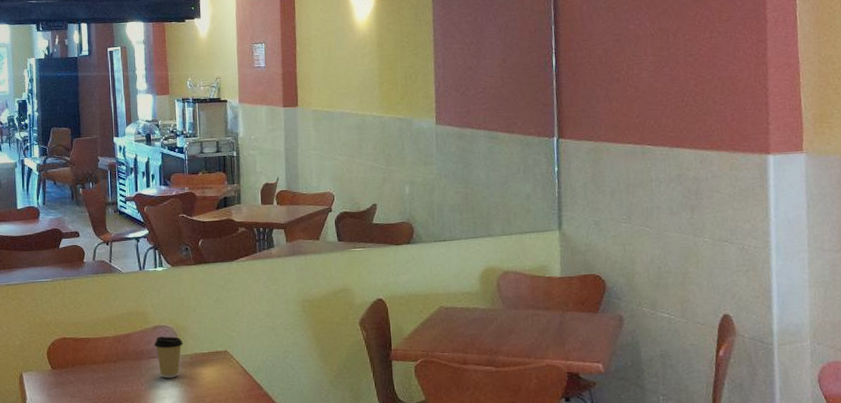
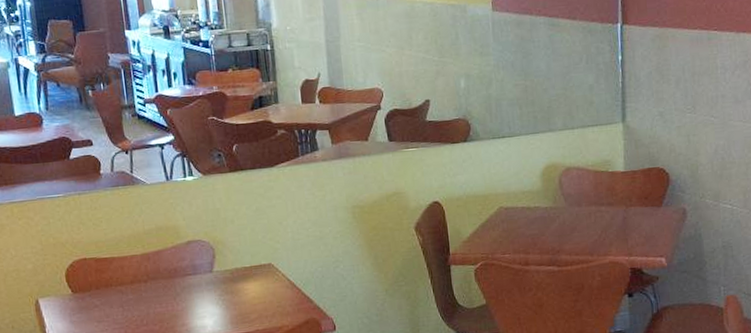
coffee cup: present [154,336,183,379] -> none [189,251,222,297]

